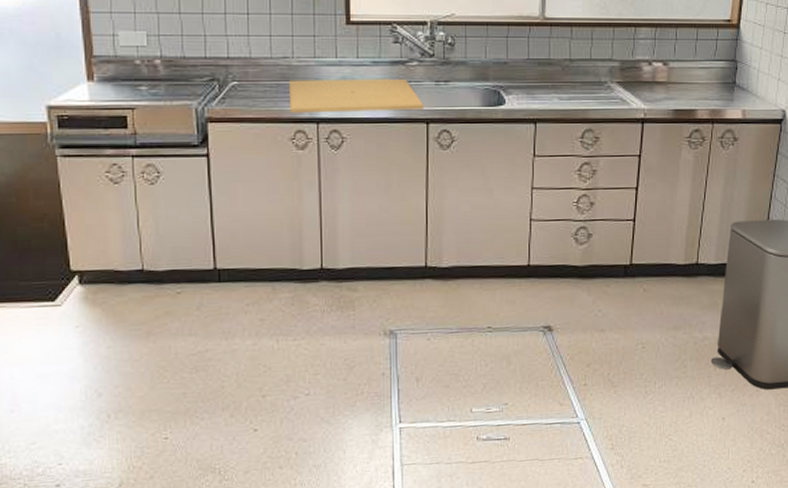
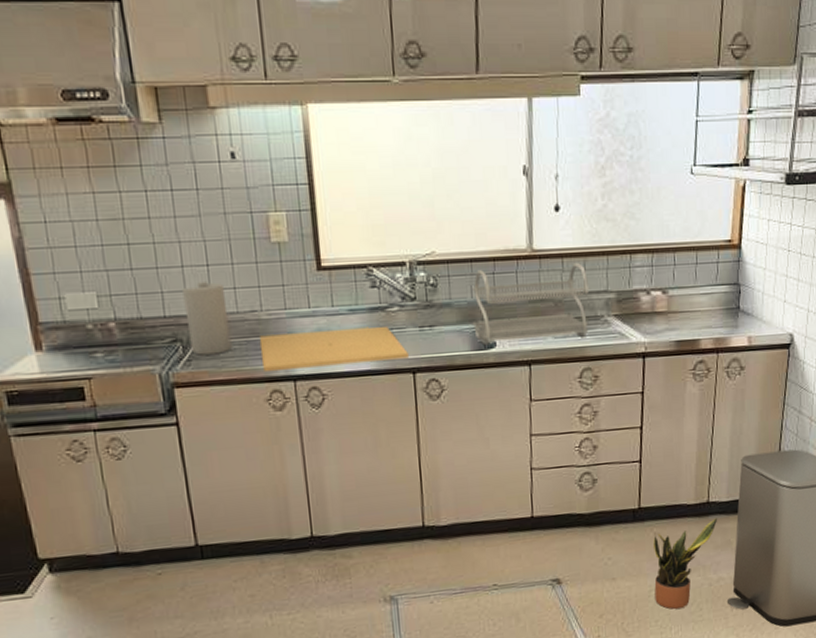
paper towel holder: none [223,27,263,94] -> present [182,280,232,356]
dish rack: none [484,32,596,103] -> present [472,263,590,346]
potted plant: none [641,279,706,364] -> present [653,518,718,609]

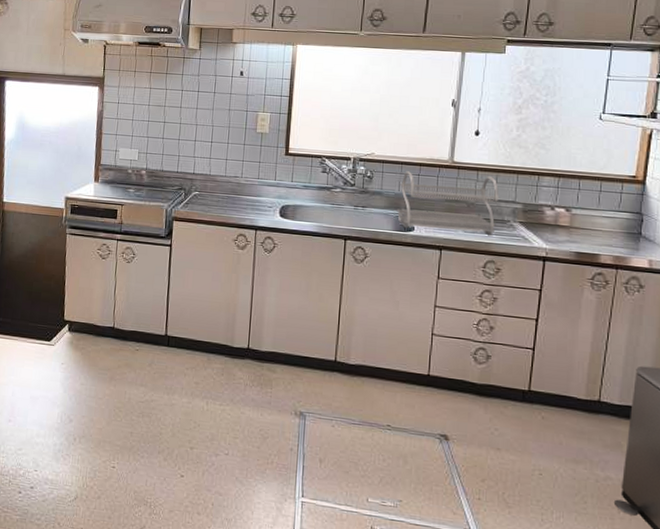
paper towel holder: present [182,280,232,356] -> none [190,152,219,203]
cutting board: present [259,325,410,373] -> none [236,194,344,228]
potted plant: present [653,518,718,609] -> none [538,417,609,495]

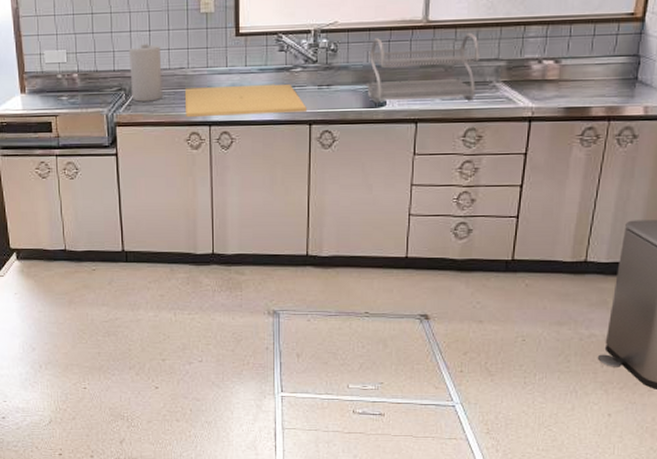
paper towel holder: none [190,152,219,203] -> present [129,43,163,102]
cutting board: none [236,194,344,228] -> present [184,83,308,118]

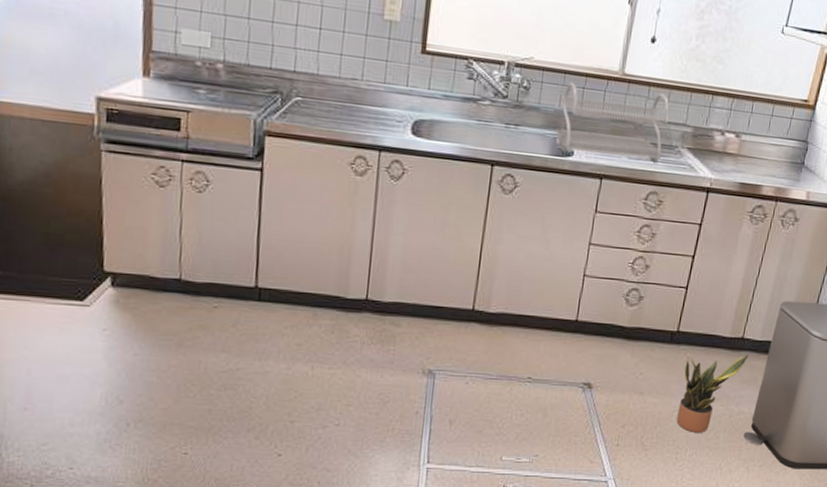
paper towel holder: present [129,43,163,102] -> none [289,42,331,113]
cutting board: present [184,83,308,118] -> none [353,103,492,151]
potted plant: none [521,277,595,357] -> present [676,354,749,433]

